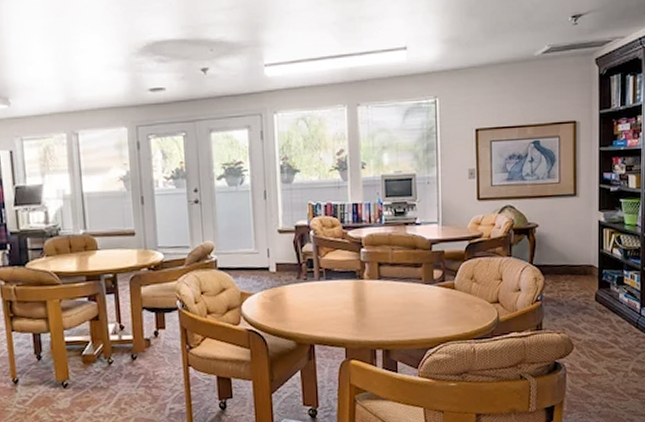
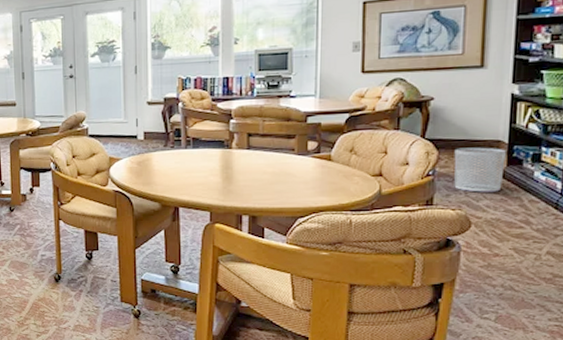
waste bin: none [557,272,597,316] -> present [454,147,506,192]

